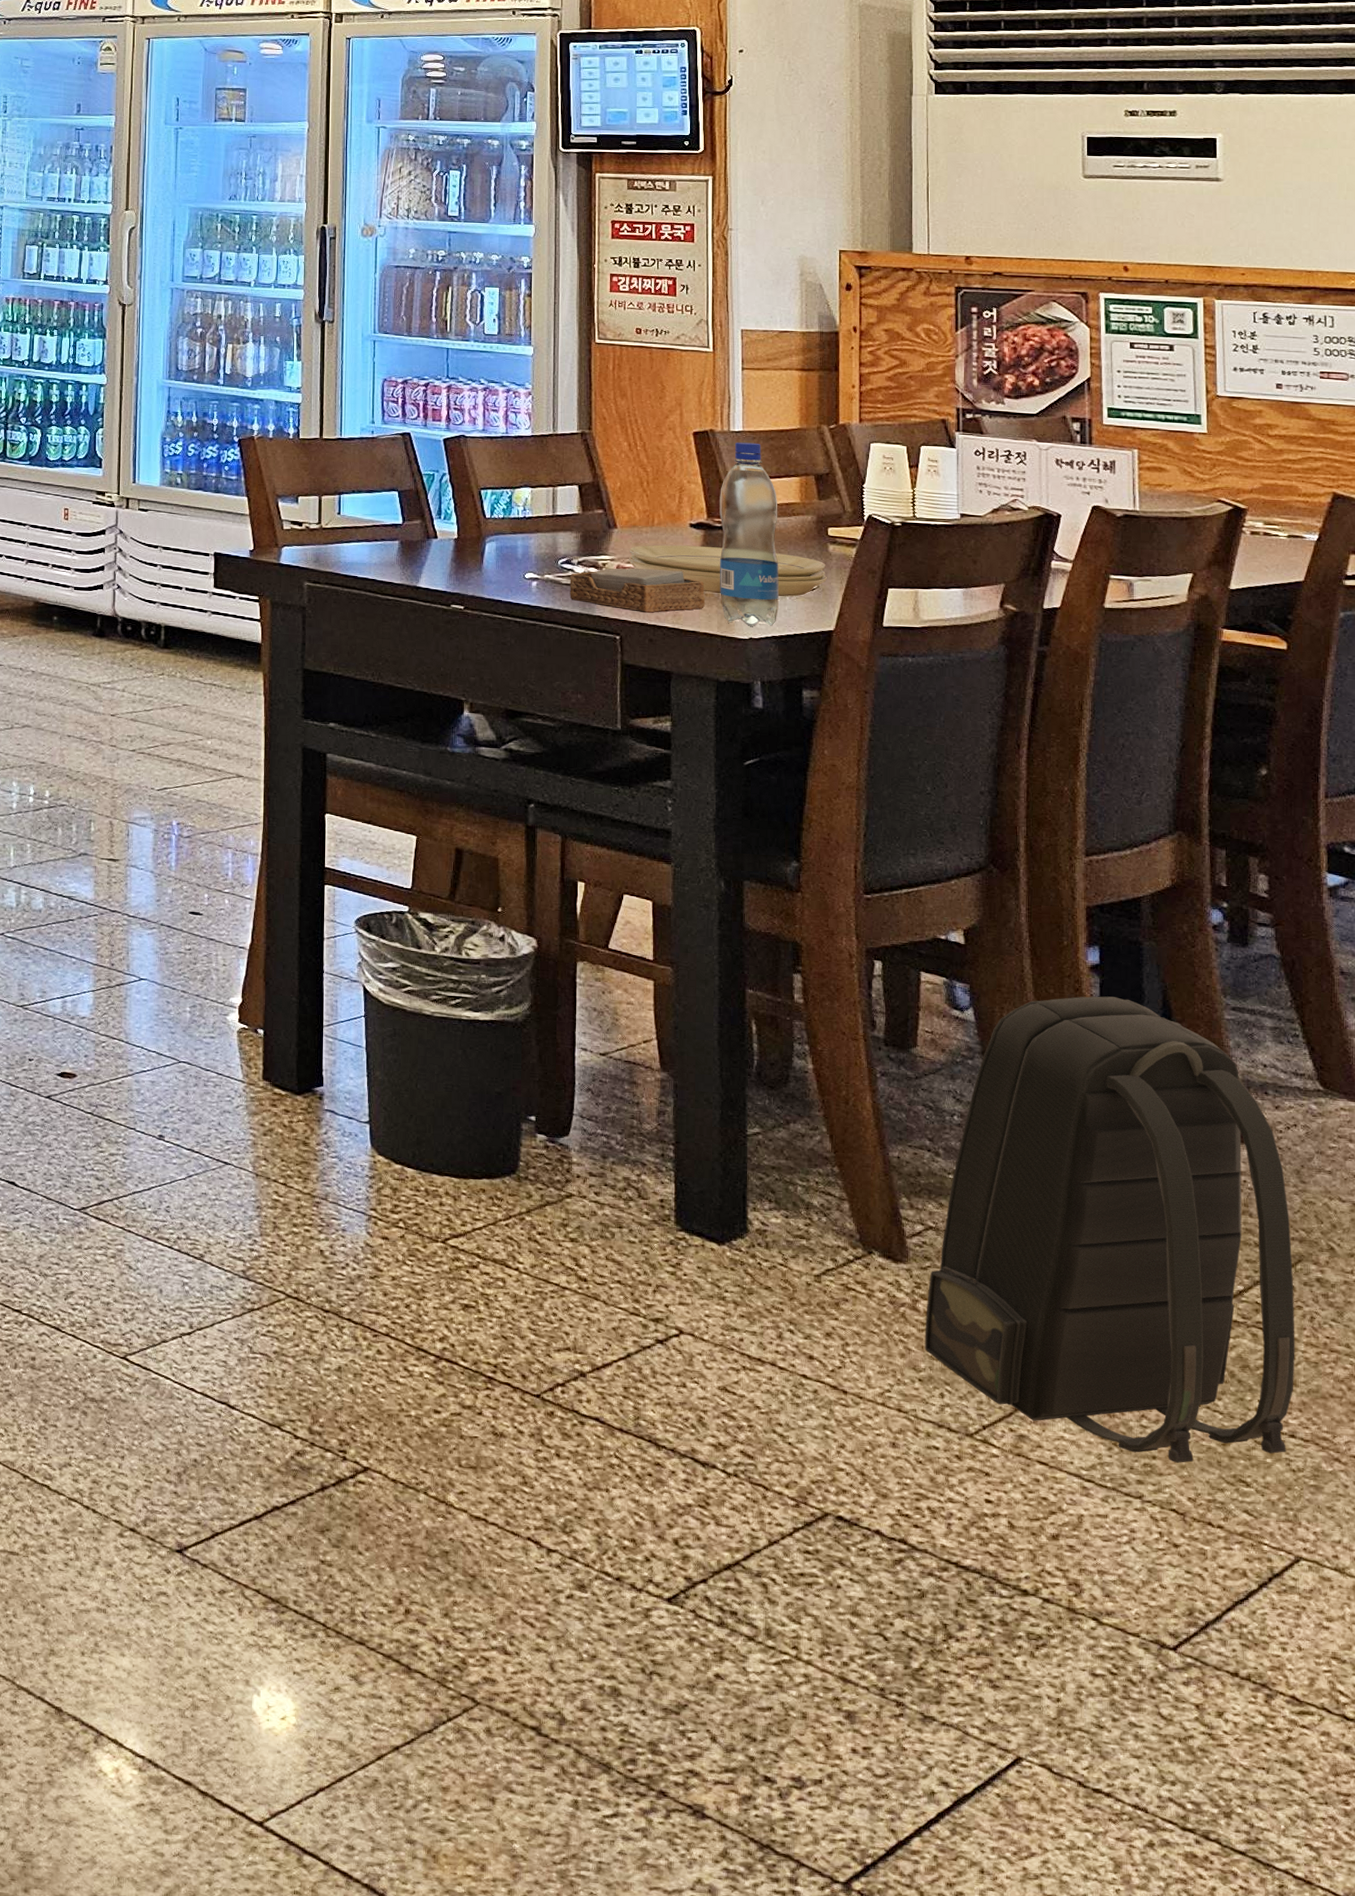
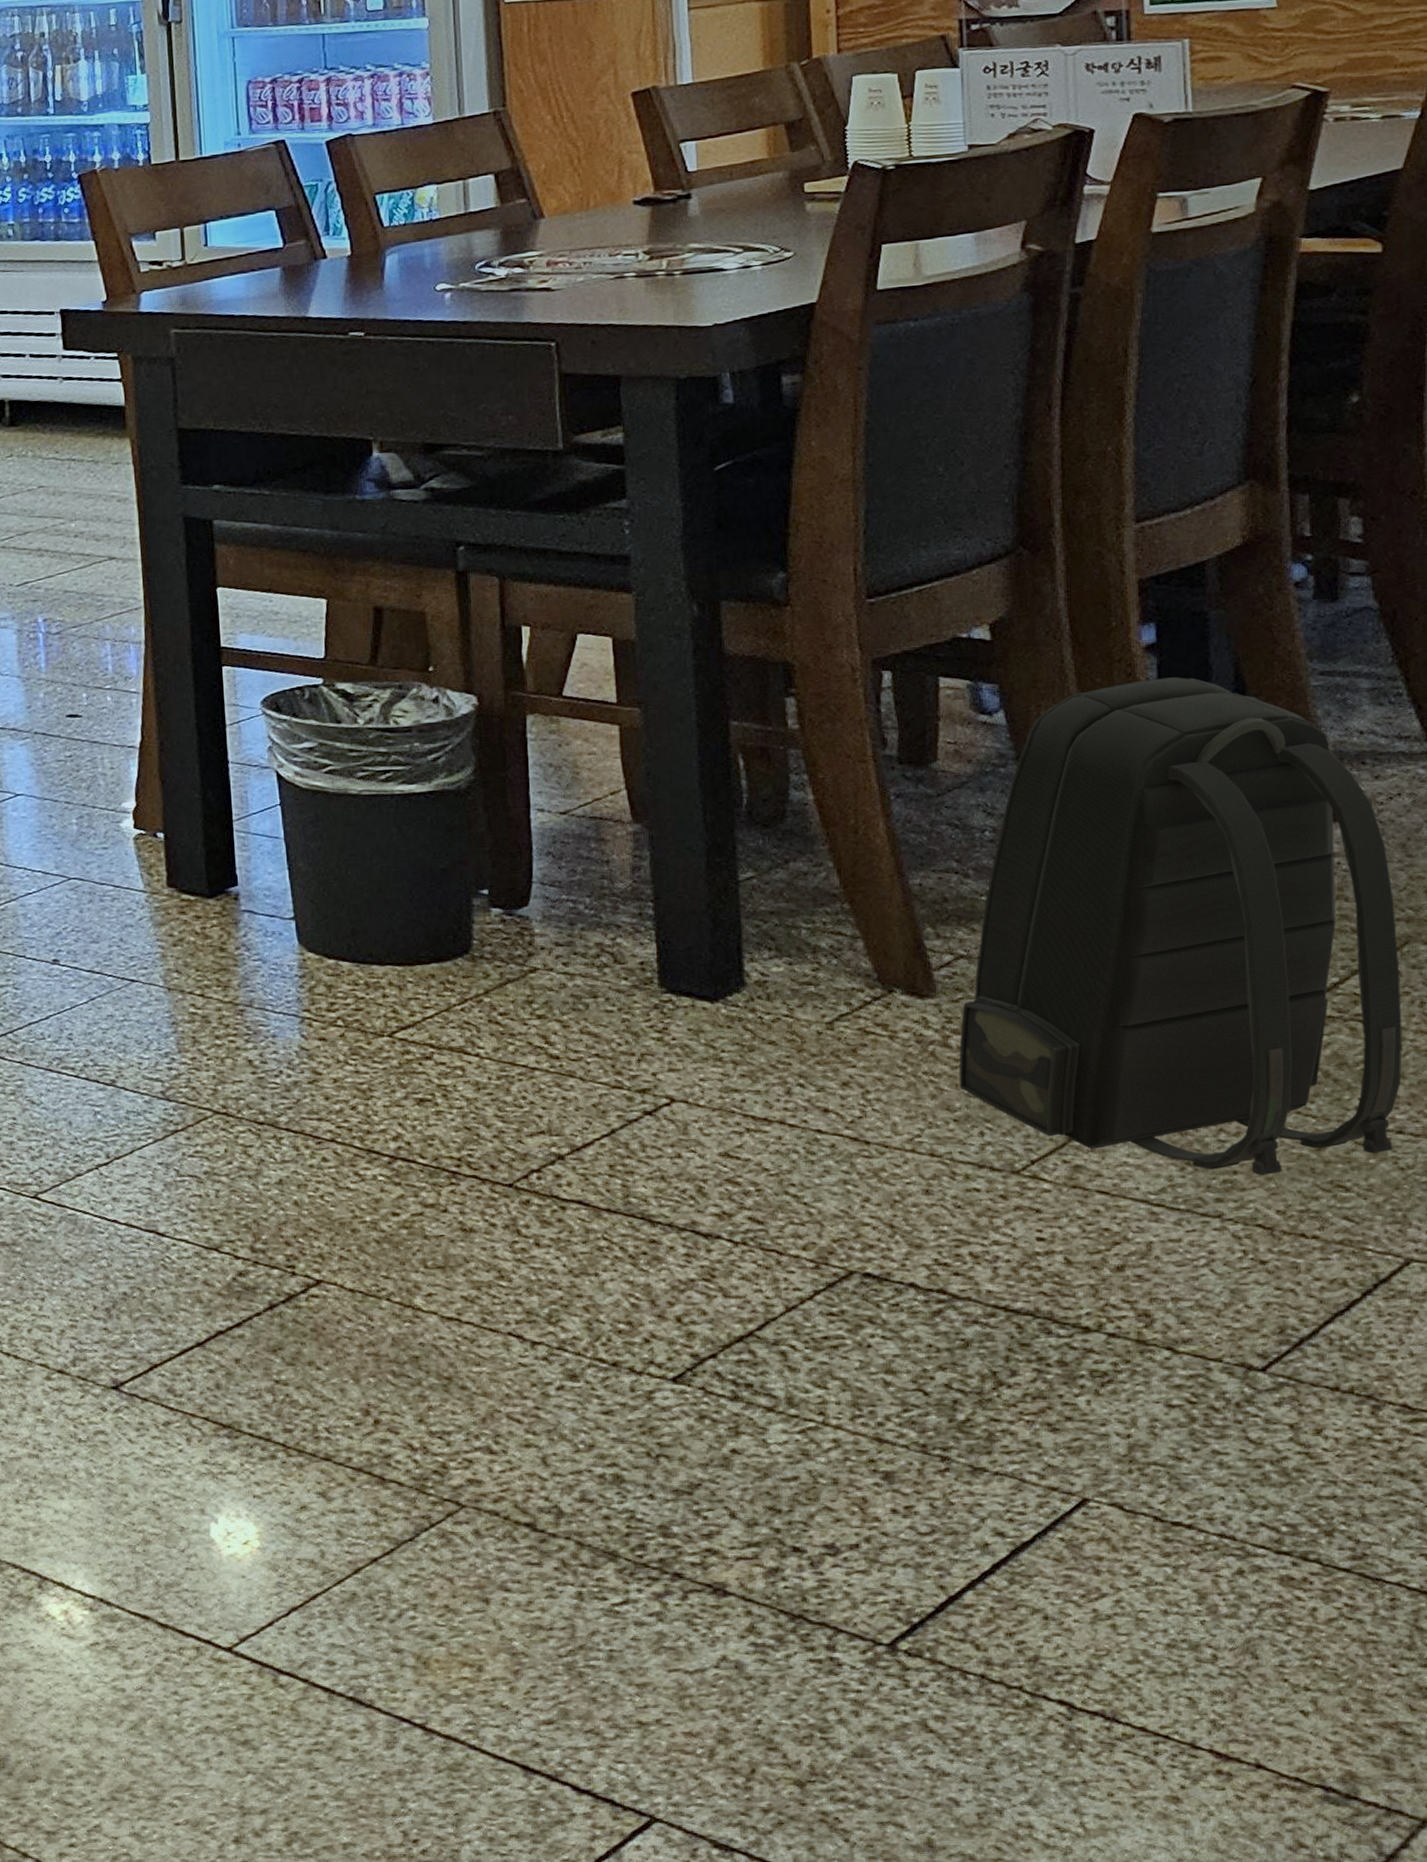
napkin holder: present [570,567,706,613] -> none [490,257,658,312]
plate: present [628,545,827,597] -> none [560,220,805,279]
bottle: present [719,442,779,626] -> none [668,94,748,311]

